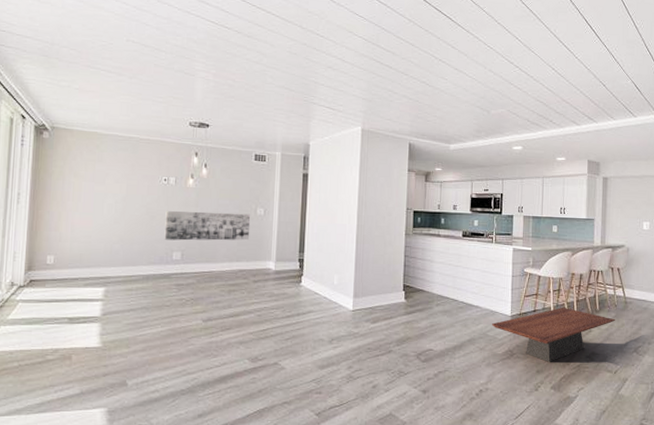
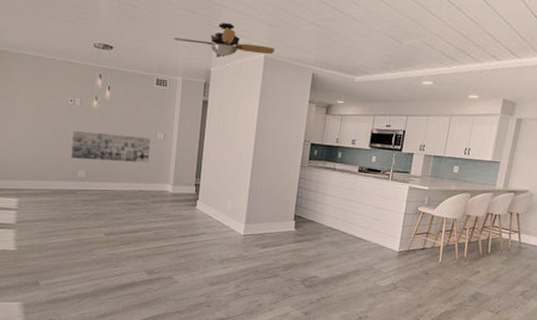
ceiling fan: none [271,99,371,132] -> present [174,23,275,58]
coffee table: present [491,308,615,362] -> none [378,247,506,298]

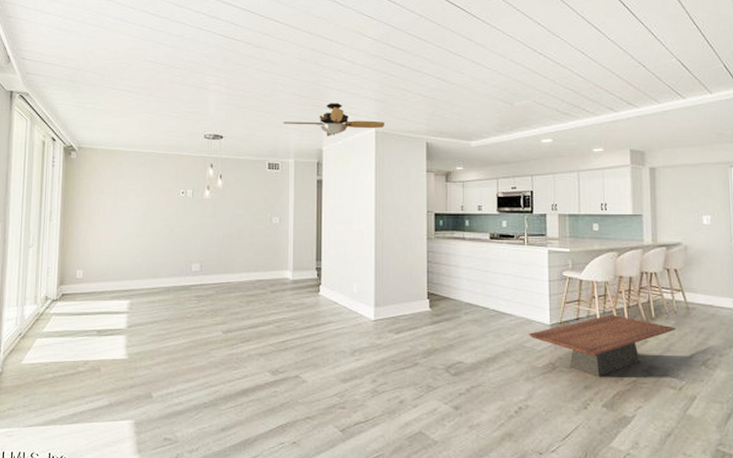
wall art: present [70,131,151,163] -> none [183,222,267,252]
coffee table: none [378,247,506,298] -> present [528,315,676,377]

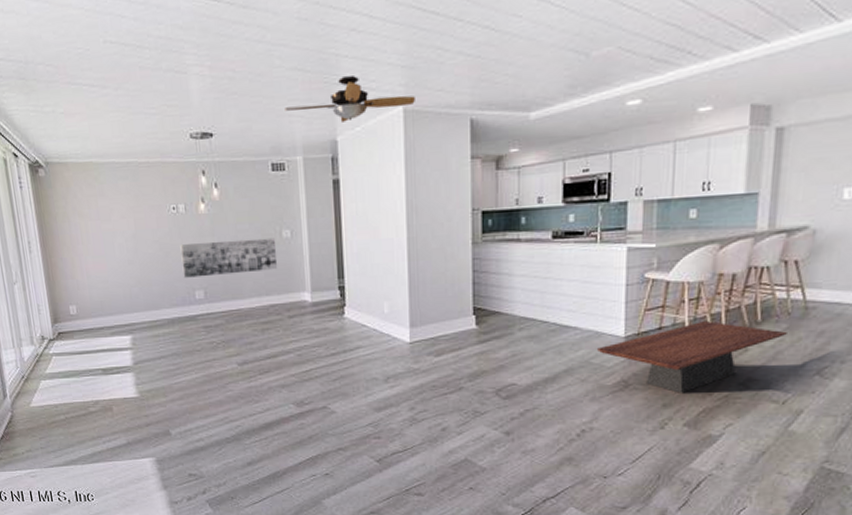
wall art: none [183,222,267,252] -> present [180,237,278,278]

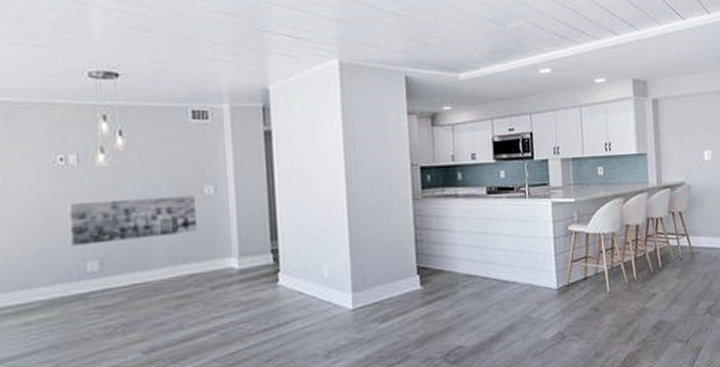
ceiling fan: present [285,76,415,122] -> none [209,25,350,71]
coffee table: present [596,321,787,393] -> none [534,269,682,341]

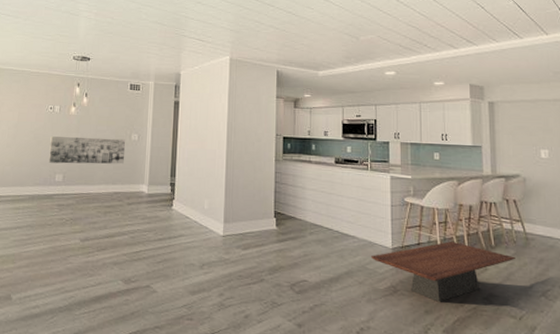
coffee table: none [534,269,682,341] -> present [370,241,515,302]

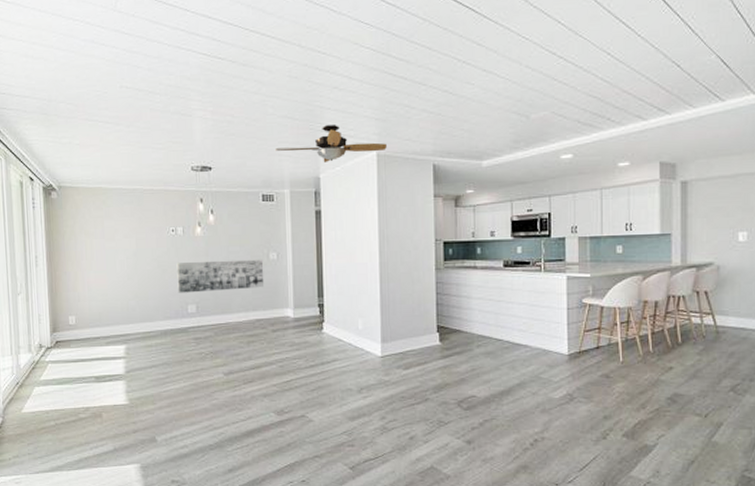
ceiling fan: none [145,32,238,62] -> present [275,125,387,162]
coffee table: present [370,241,515,302] -> none [544,342,704,406]

